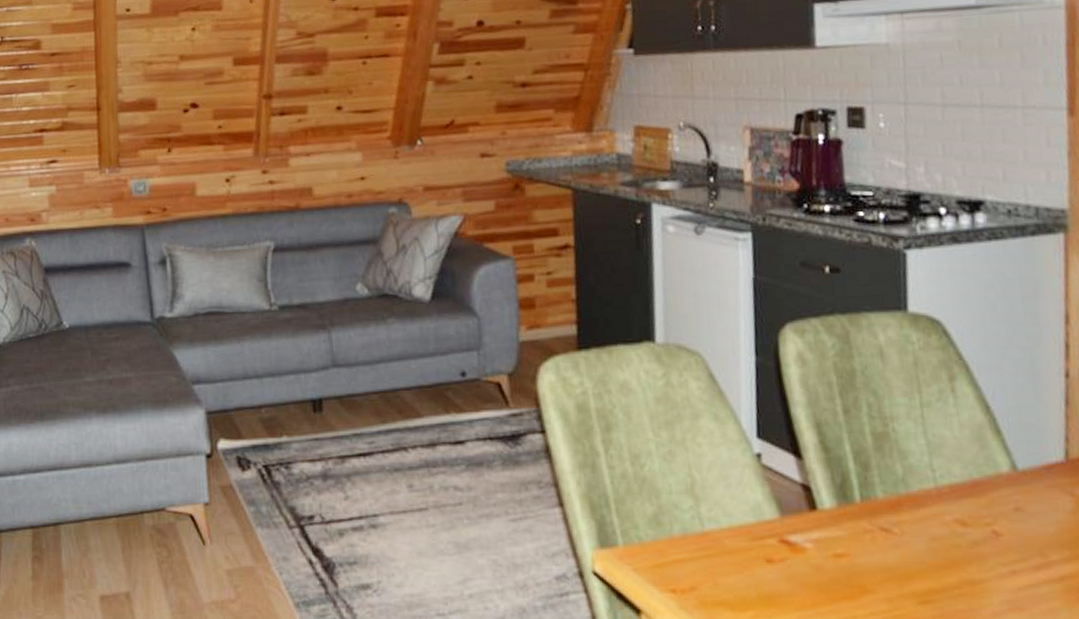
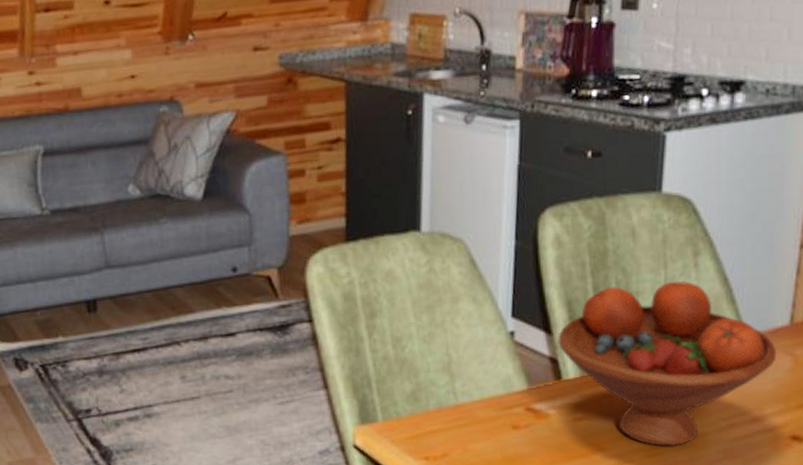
fruit bowl: none [809,406,1055,592] -> present [558,281,777,447]

